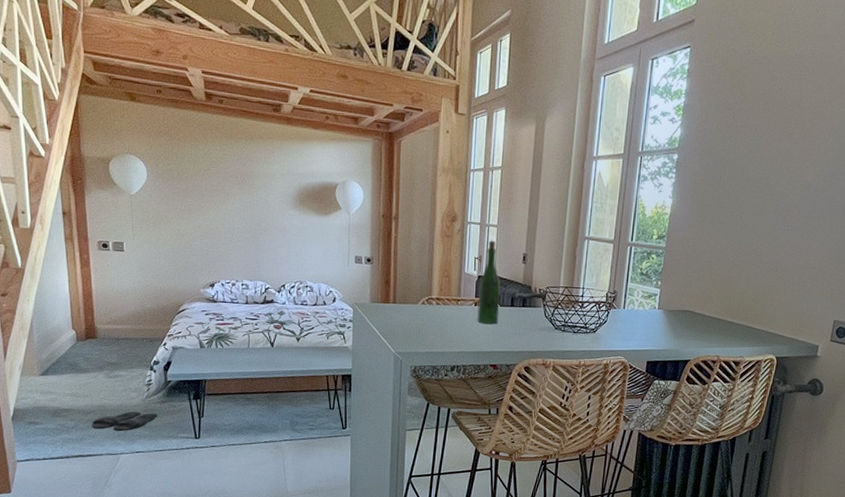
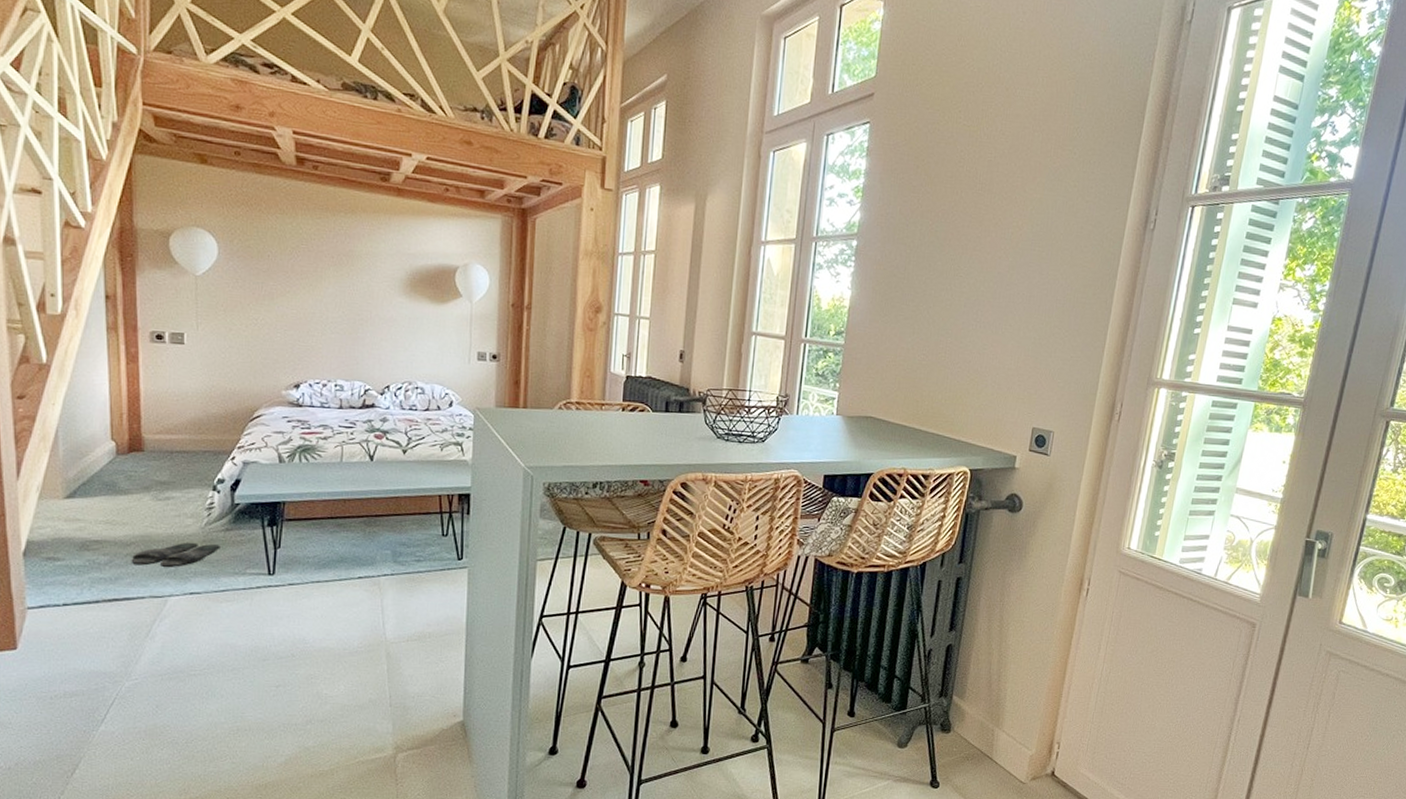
wine bottle: present [477,240,501,325] -> none [625,334,653,433]

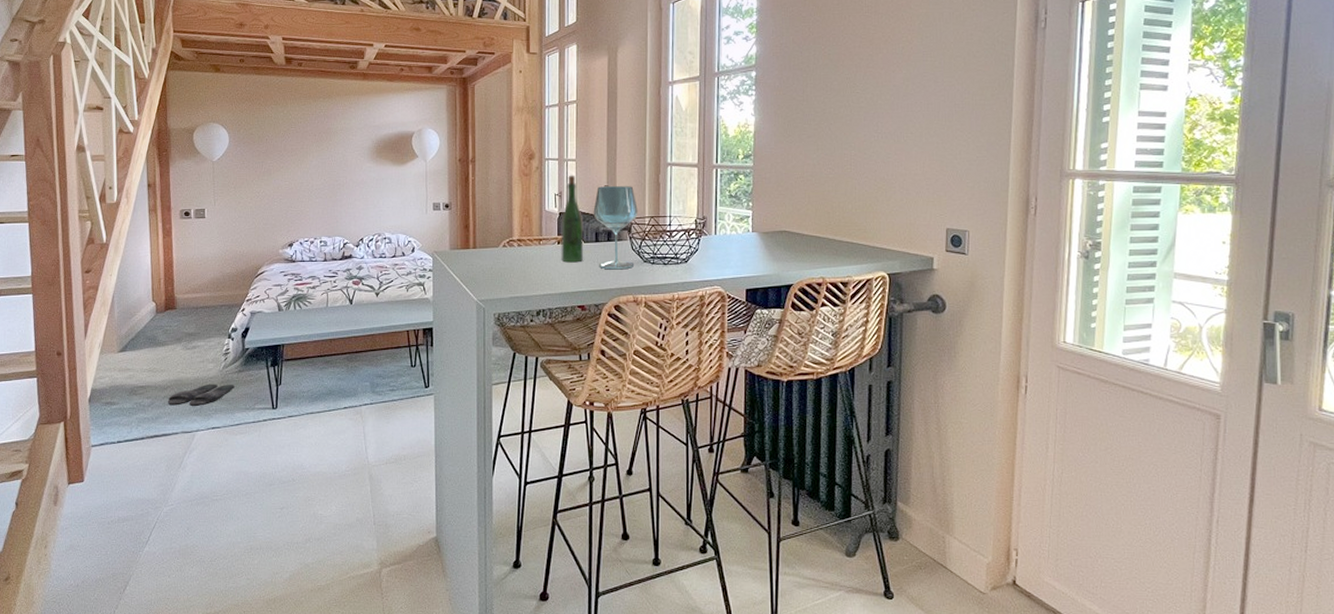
wine bottle: none [625,334,653,433] -> present [561,175,584,263]
wine glass: none [665,351,715,445] -> present [593,186,638,270]

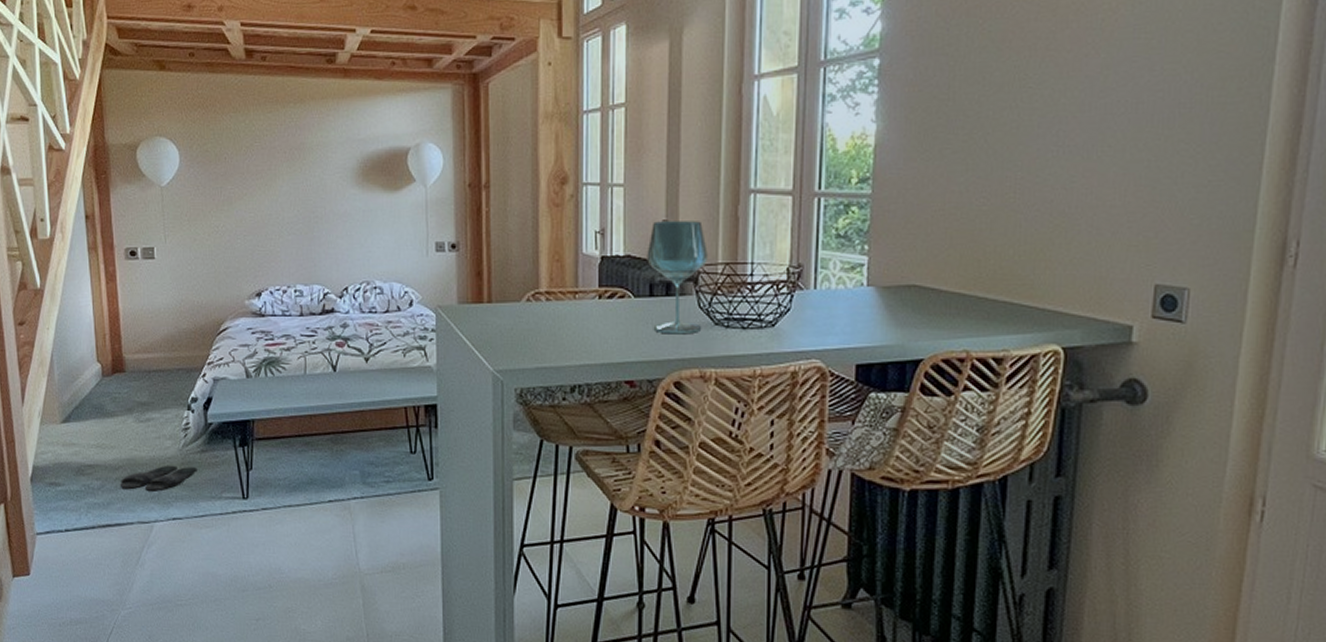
wine bottle: present [561,175,584,263] -> none [603,205,634,324]

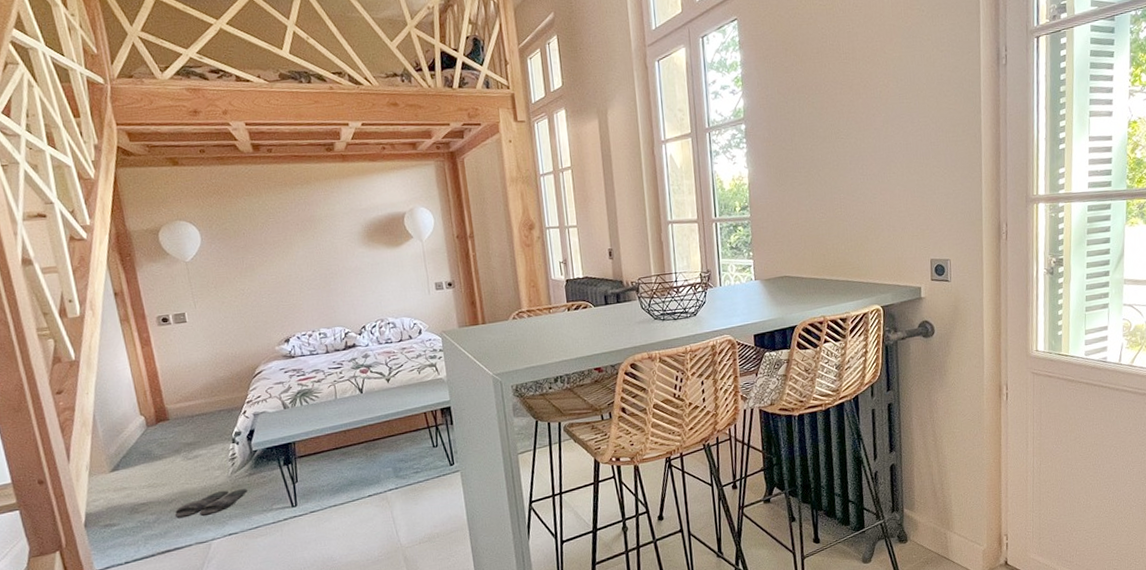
wine glass: present [647,221,708,335] -> none [599,247,646,331]

